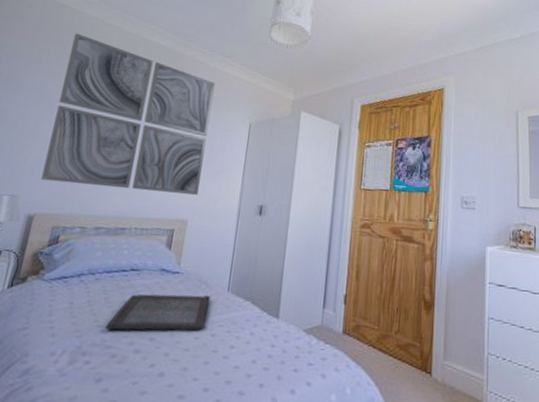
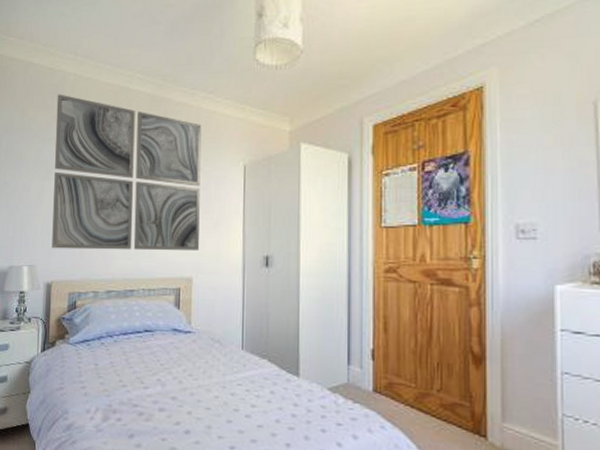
serving tray: present [105,294,211,331] -> none [130,353,225,390]

